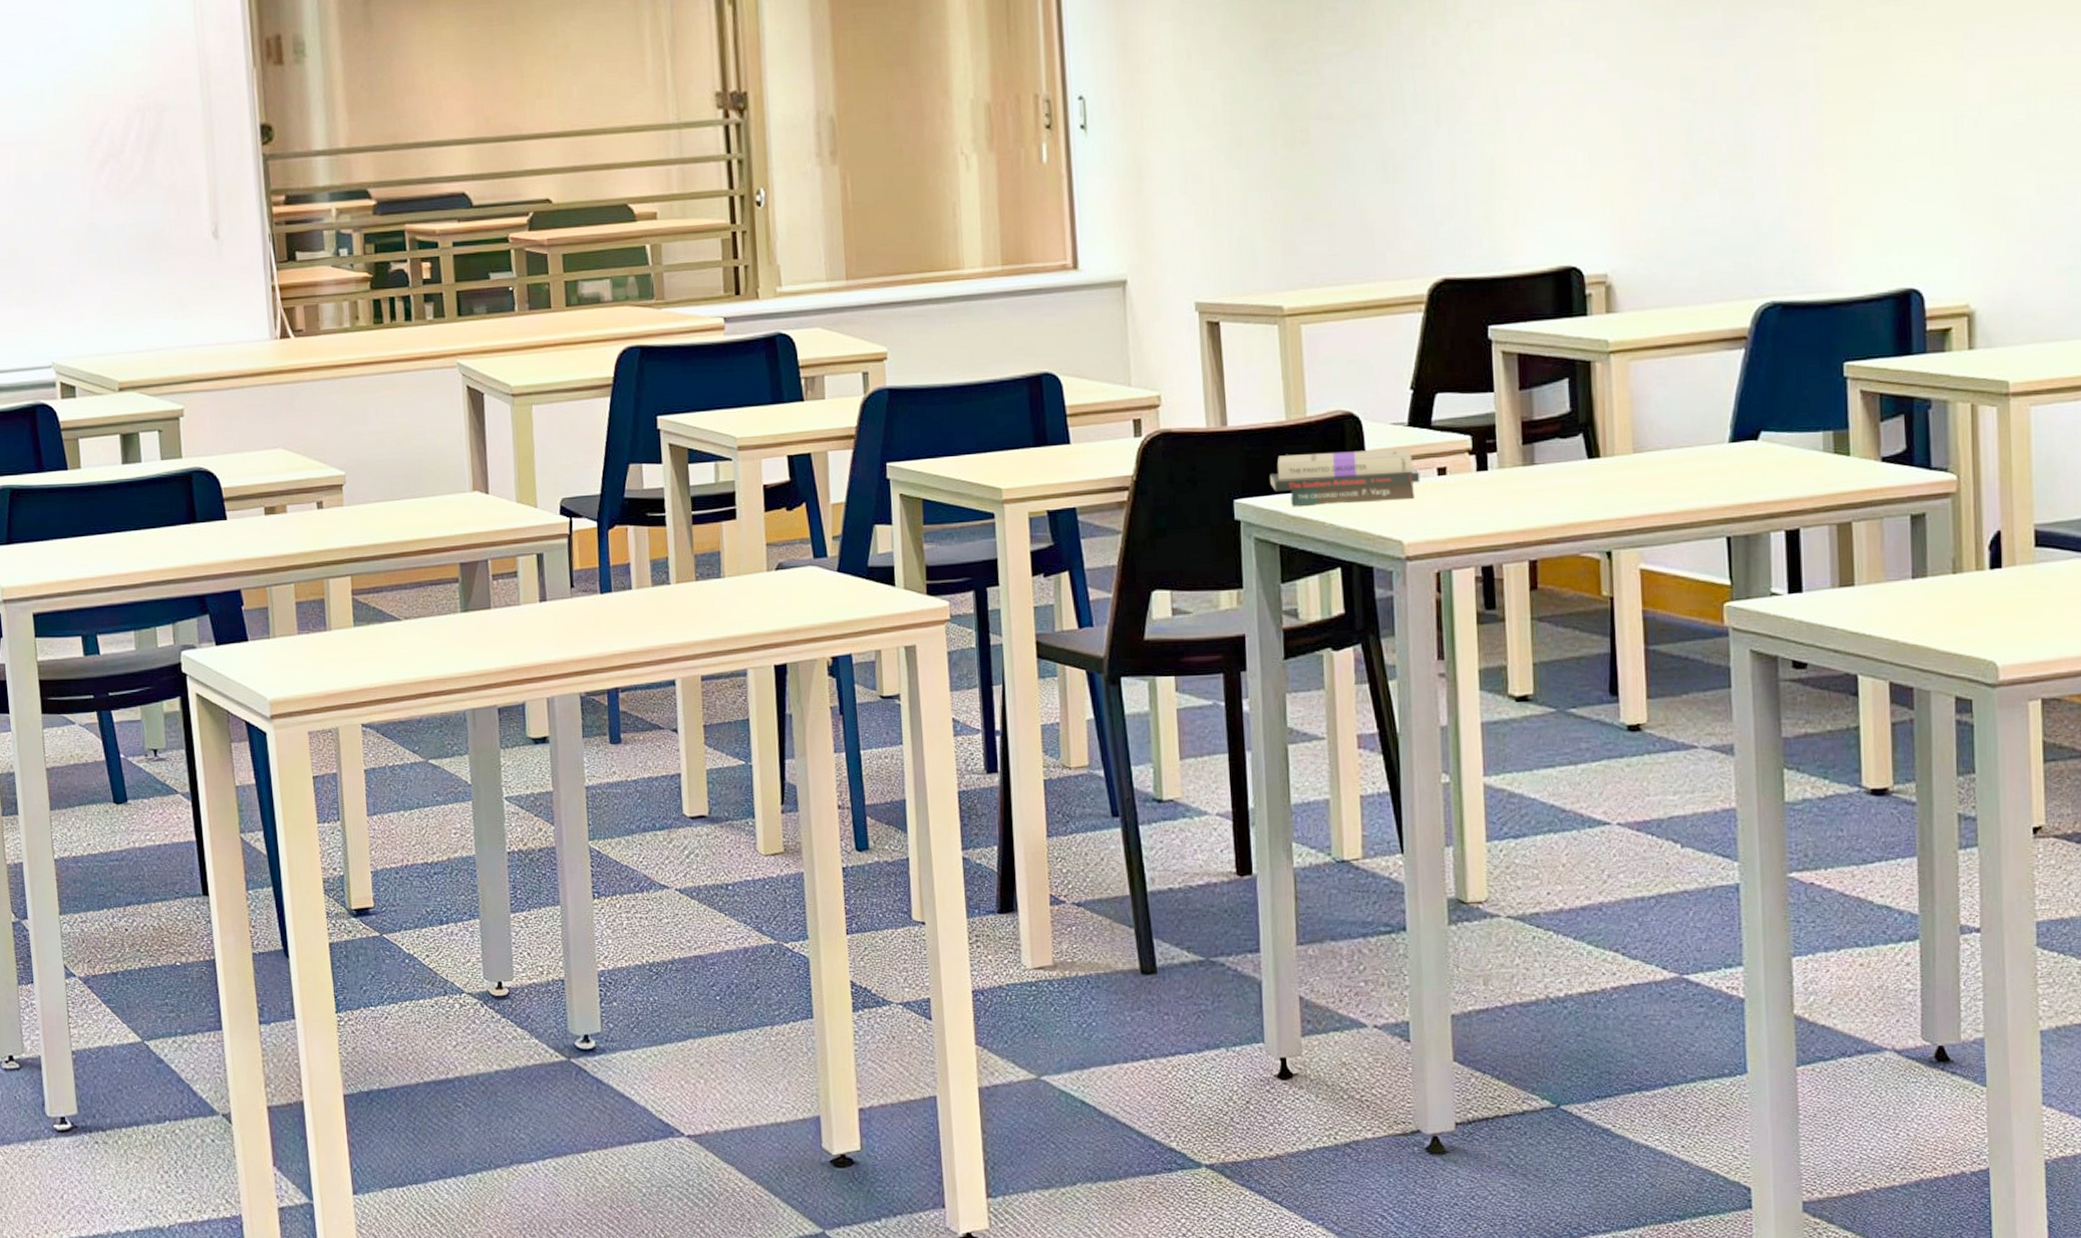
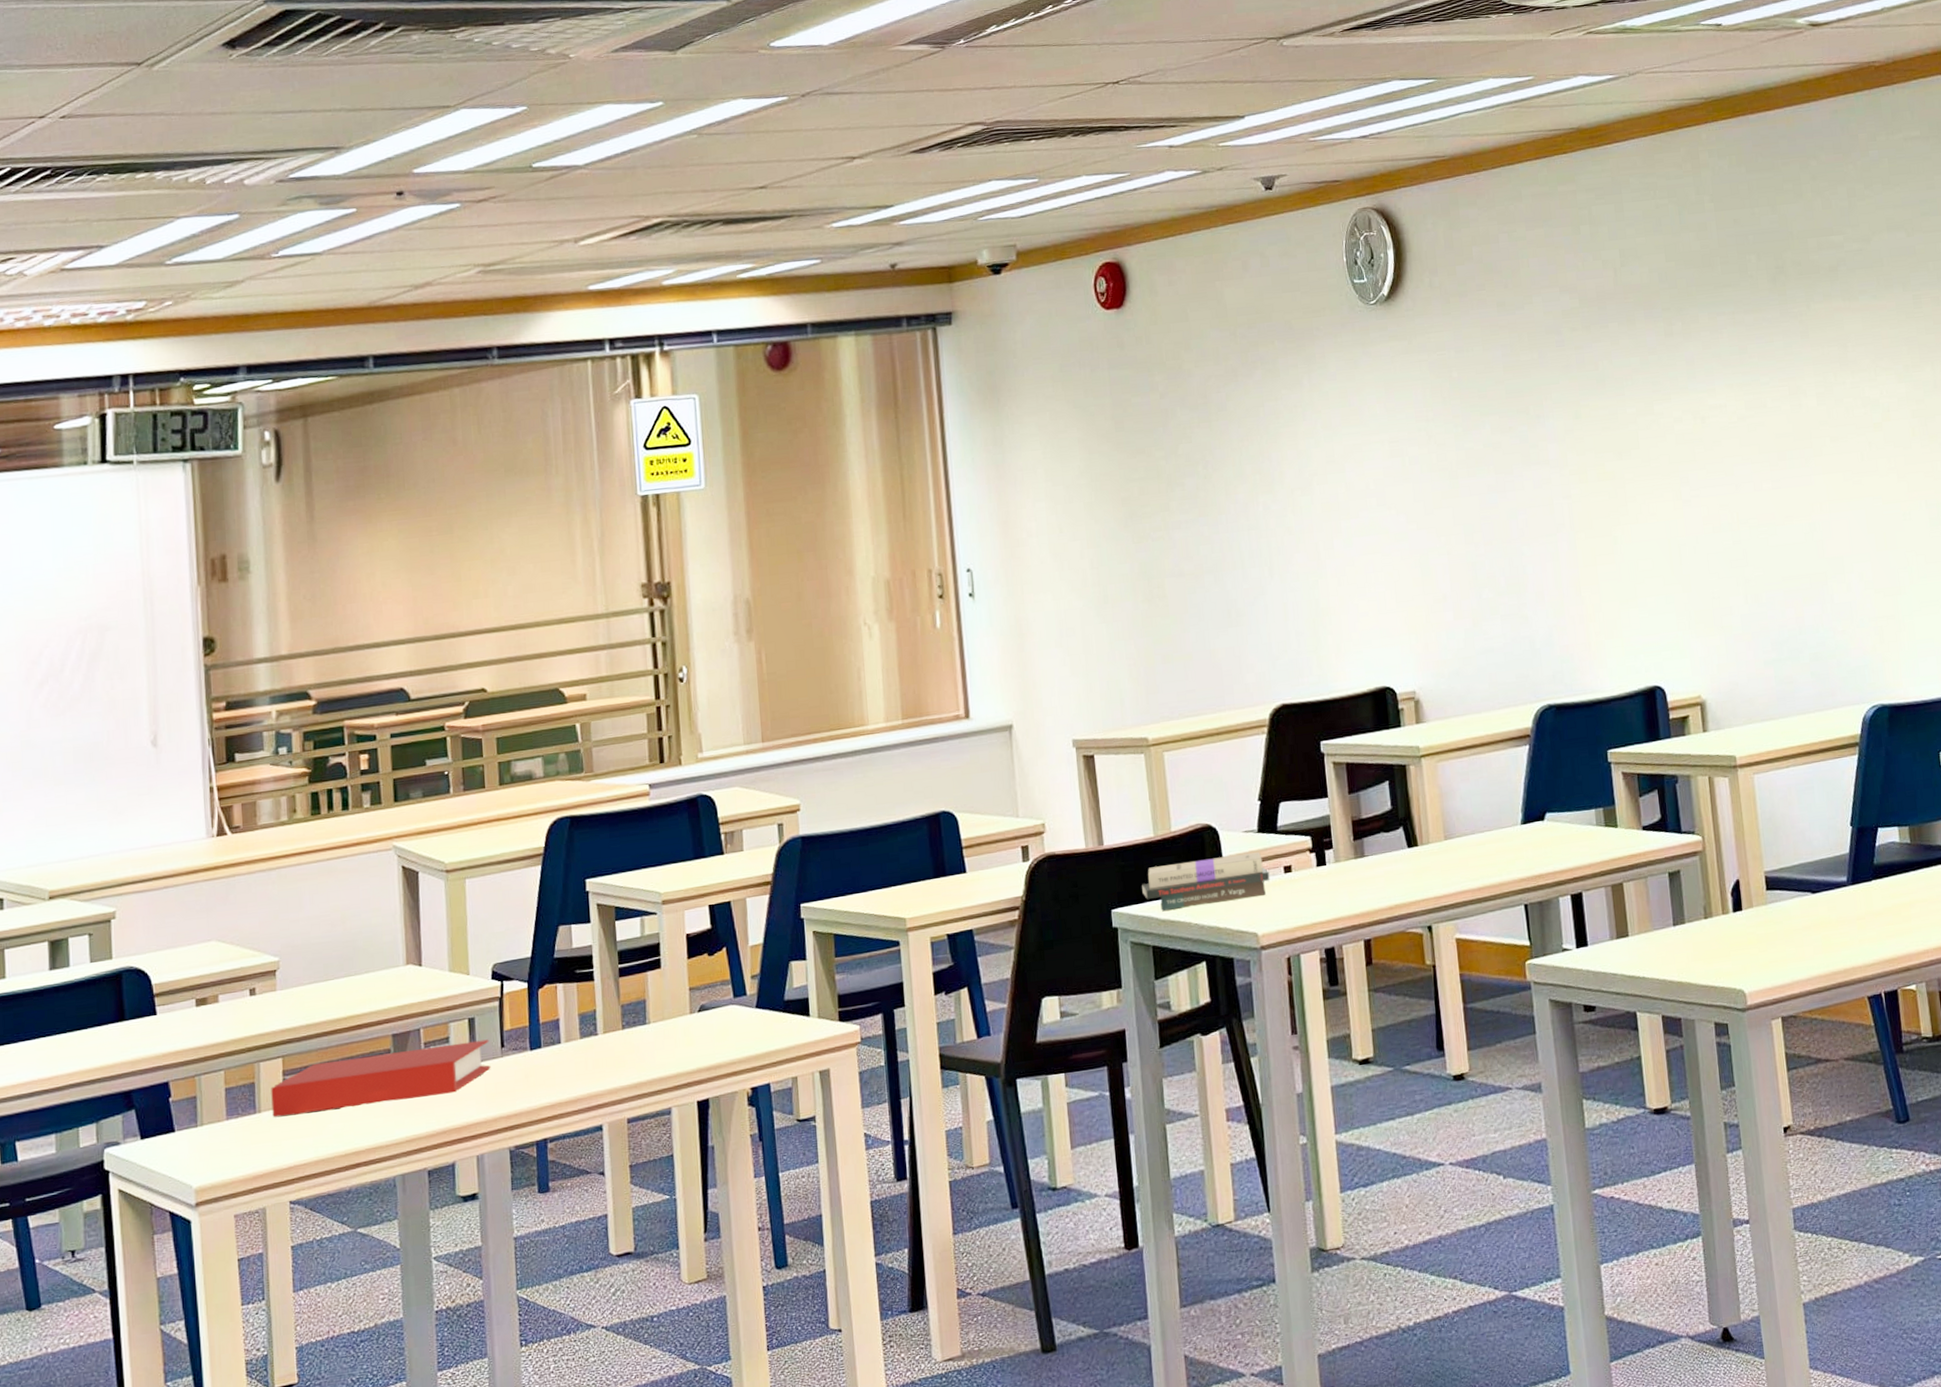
book: none [340,577,560,637] -> present [271,1039,491,1118]

